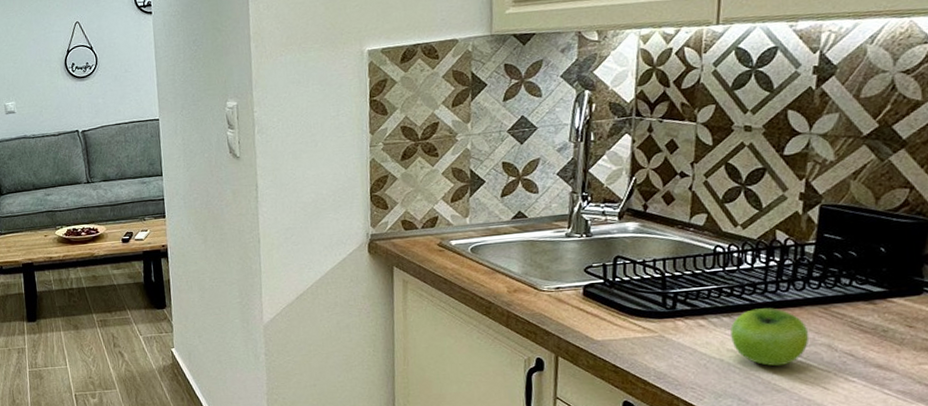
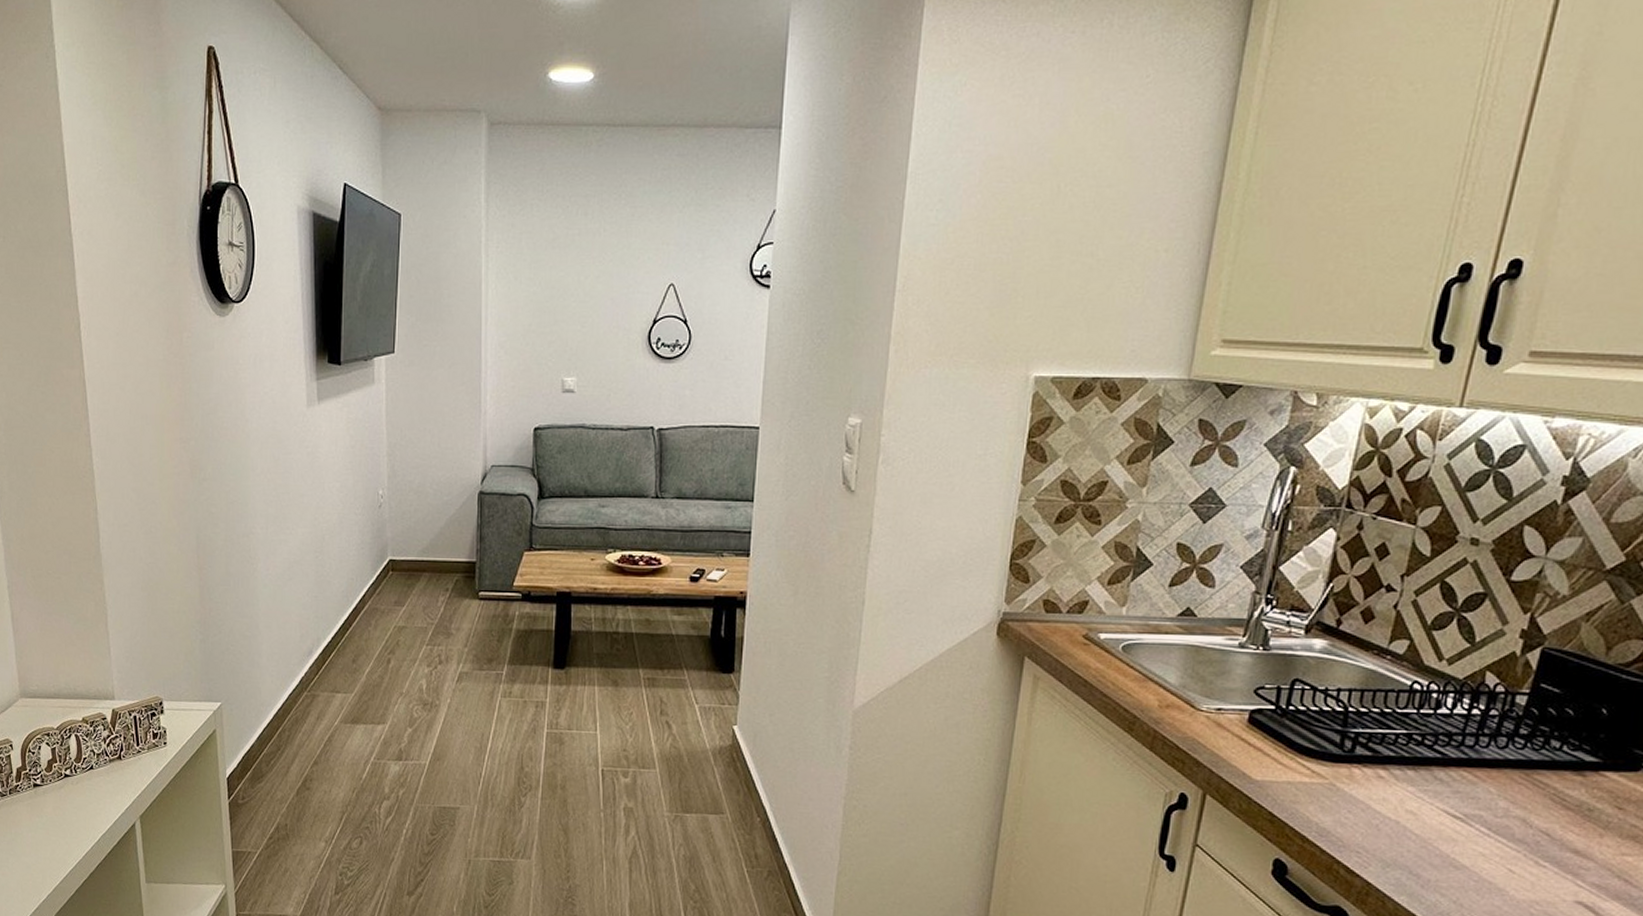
fruit: present [730,308,810,367] -> none [1413,764,1504,838]

